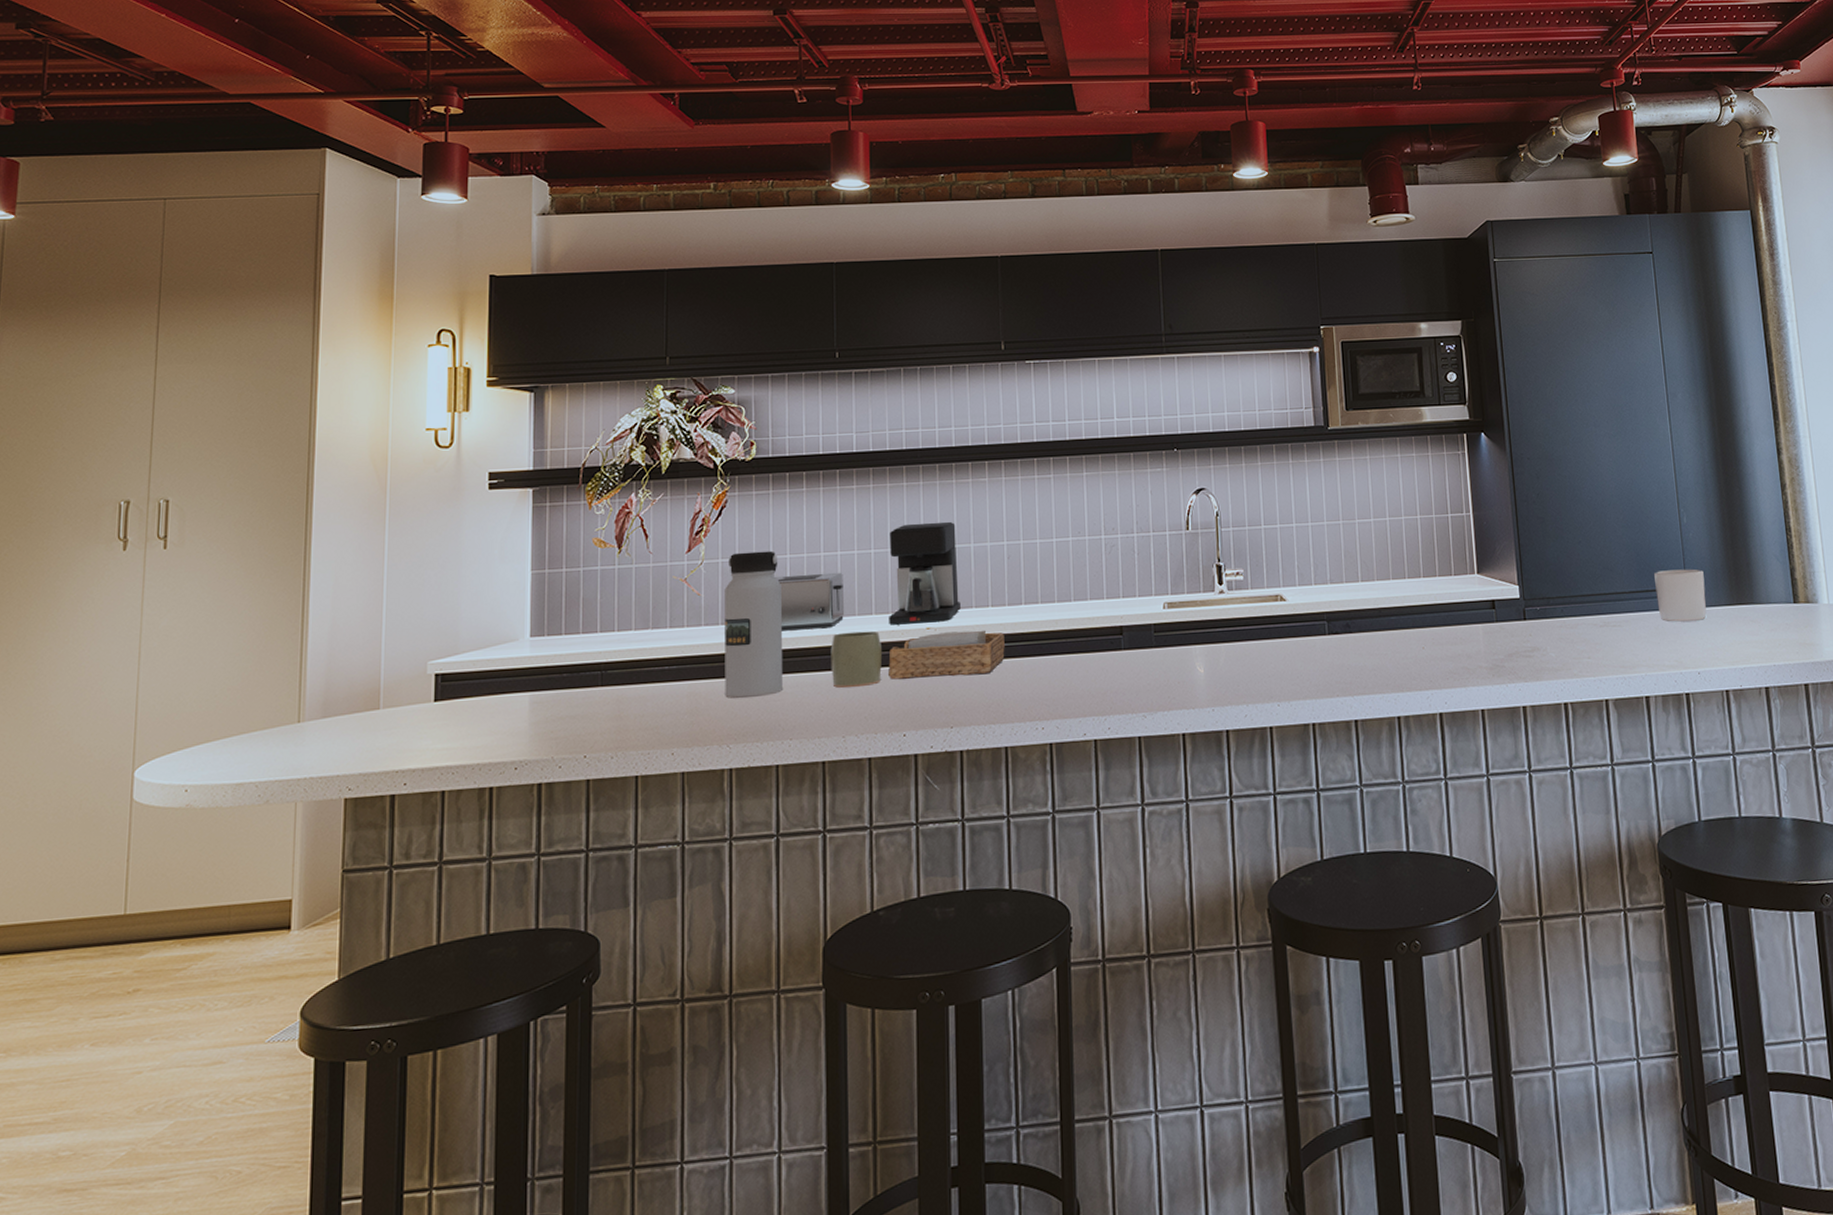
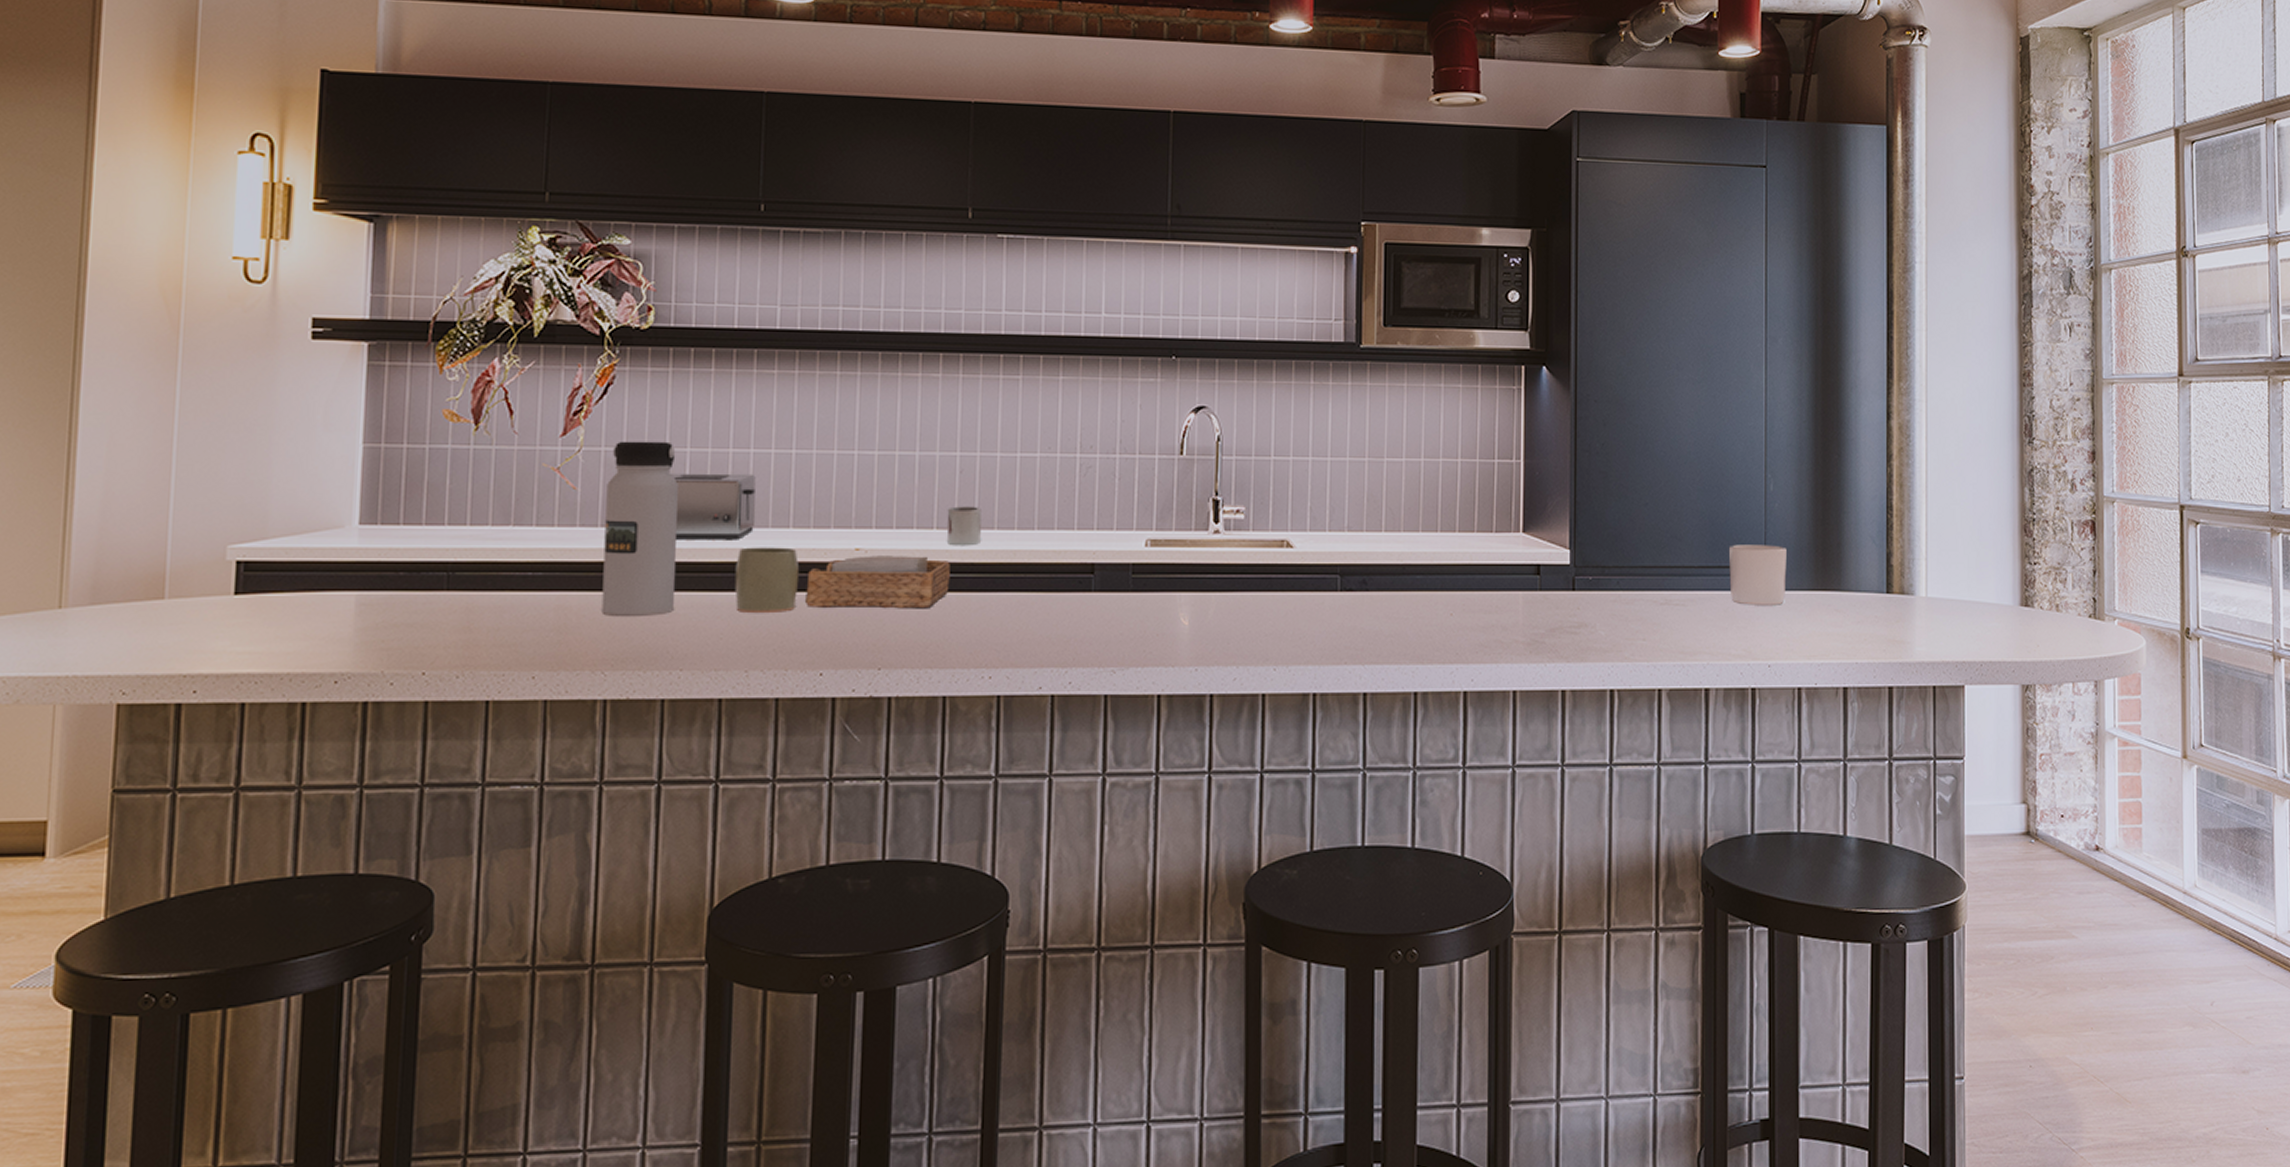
coffee maker: present [889,522,961,625] -> none [809,423,899,543]
cup: none [999,585,1028,620] -> present [946,506,981,546]

